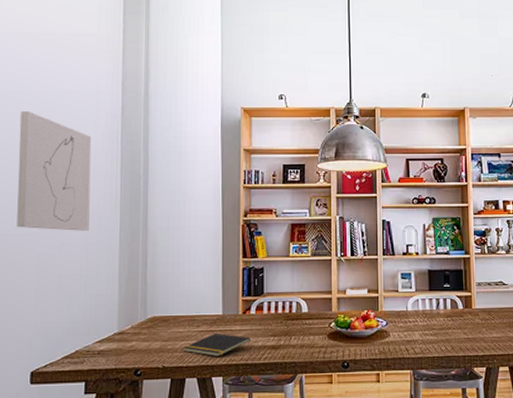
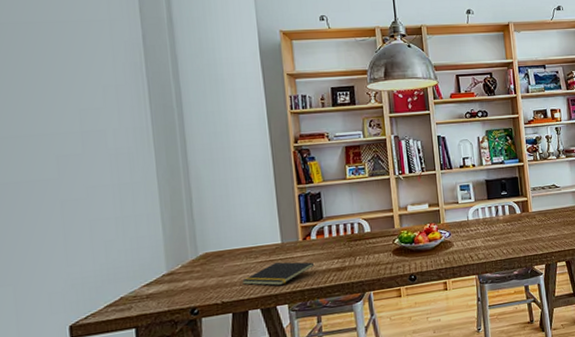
wall art: present [17,111,92,231] -> none [17,44,120,174]

